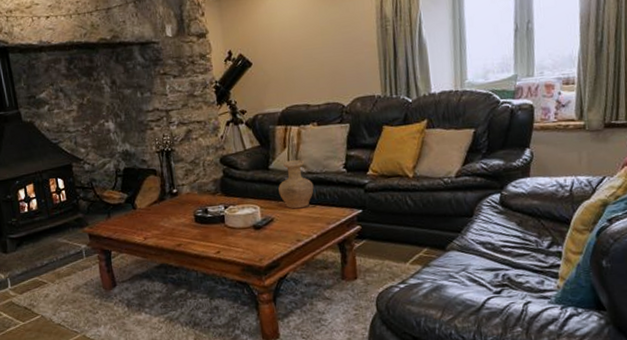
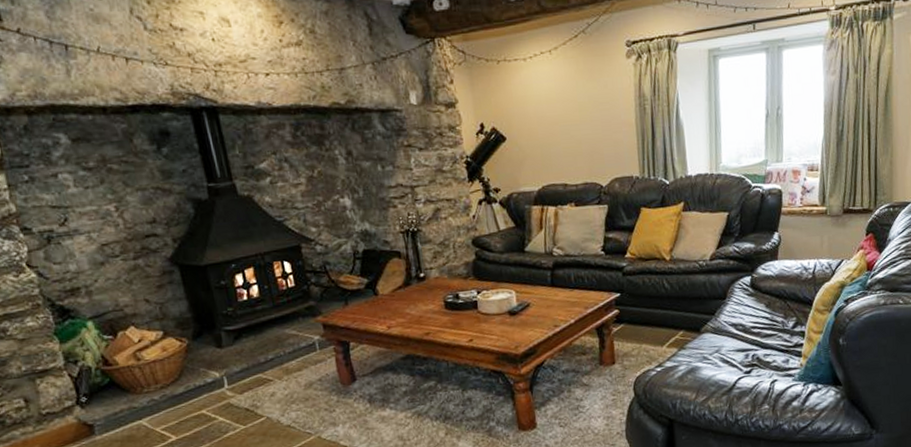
vase: present [278,160,314,209] -> none [535,242,572,294]

